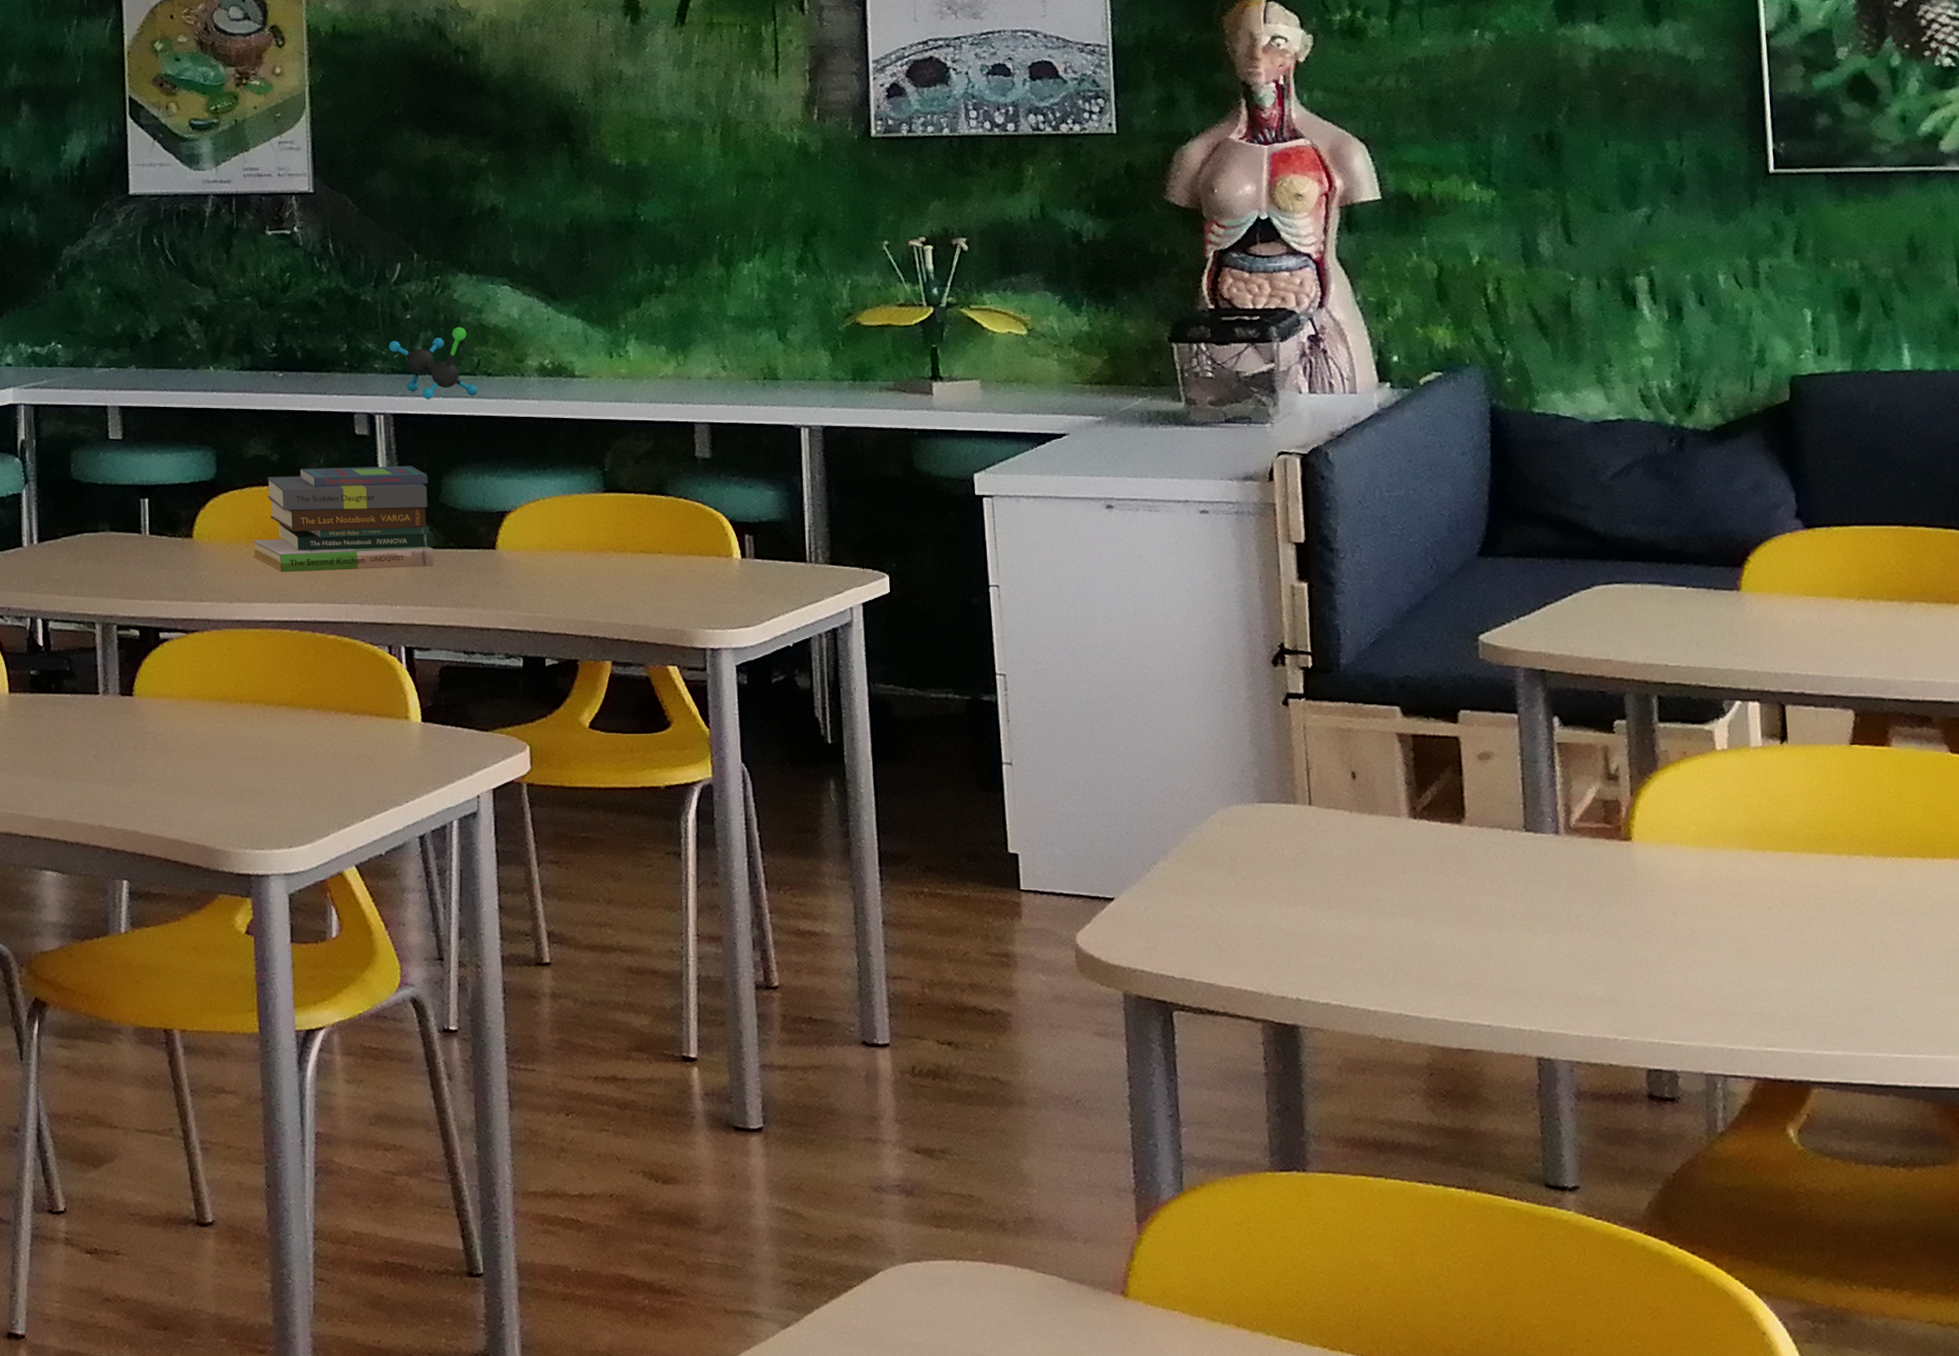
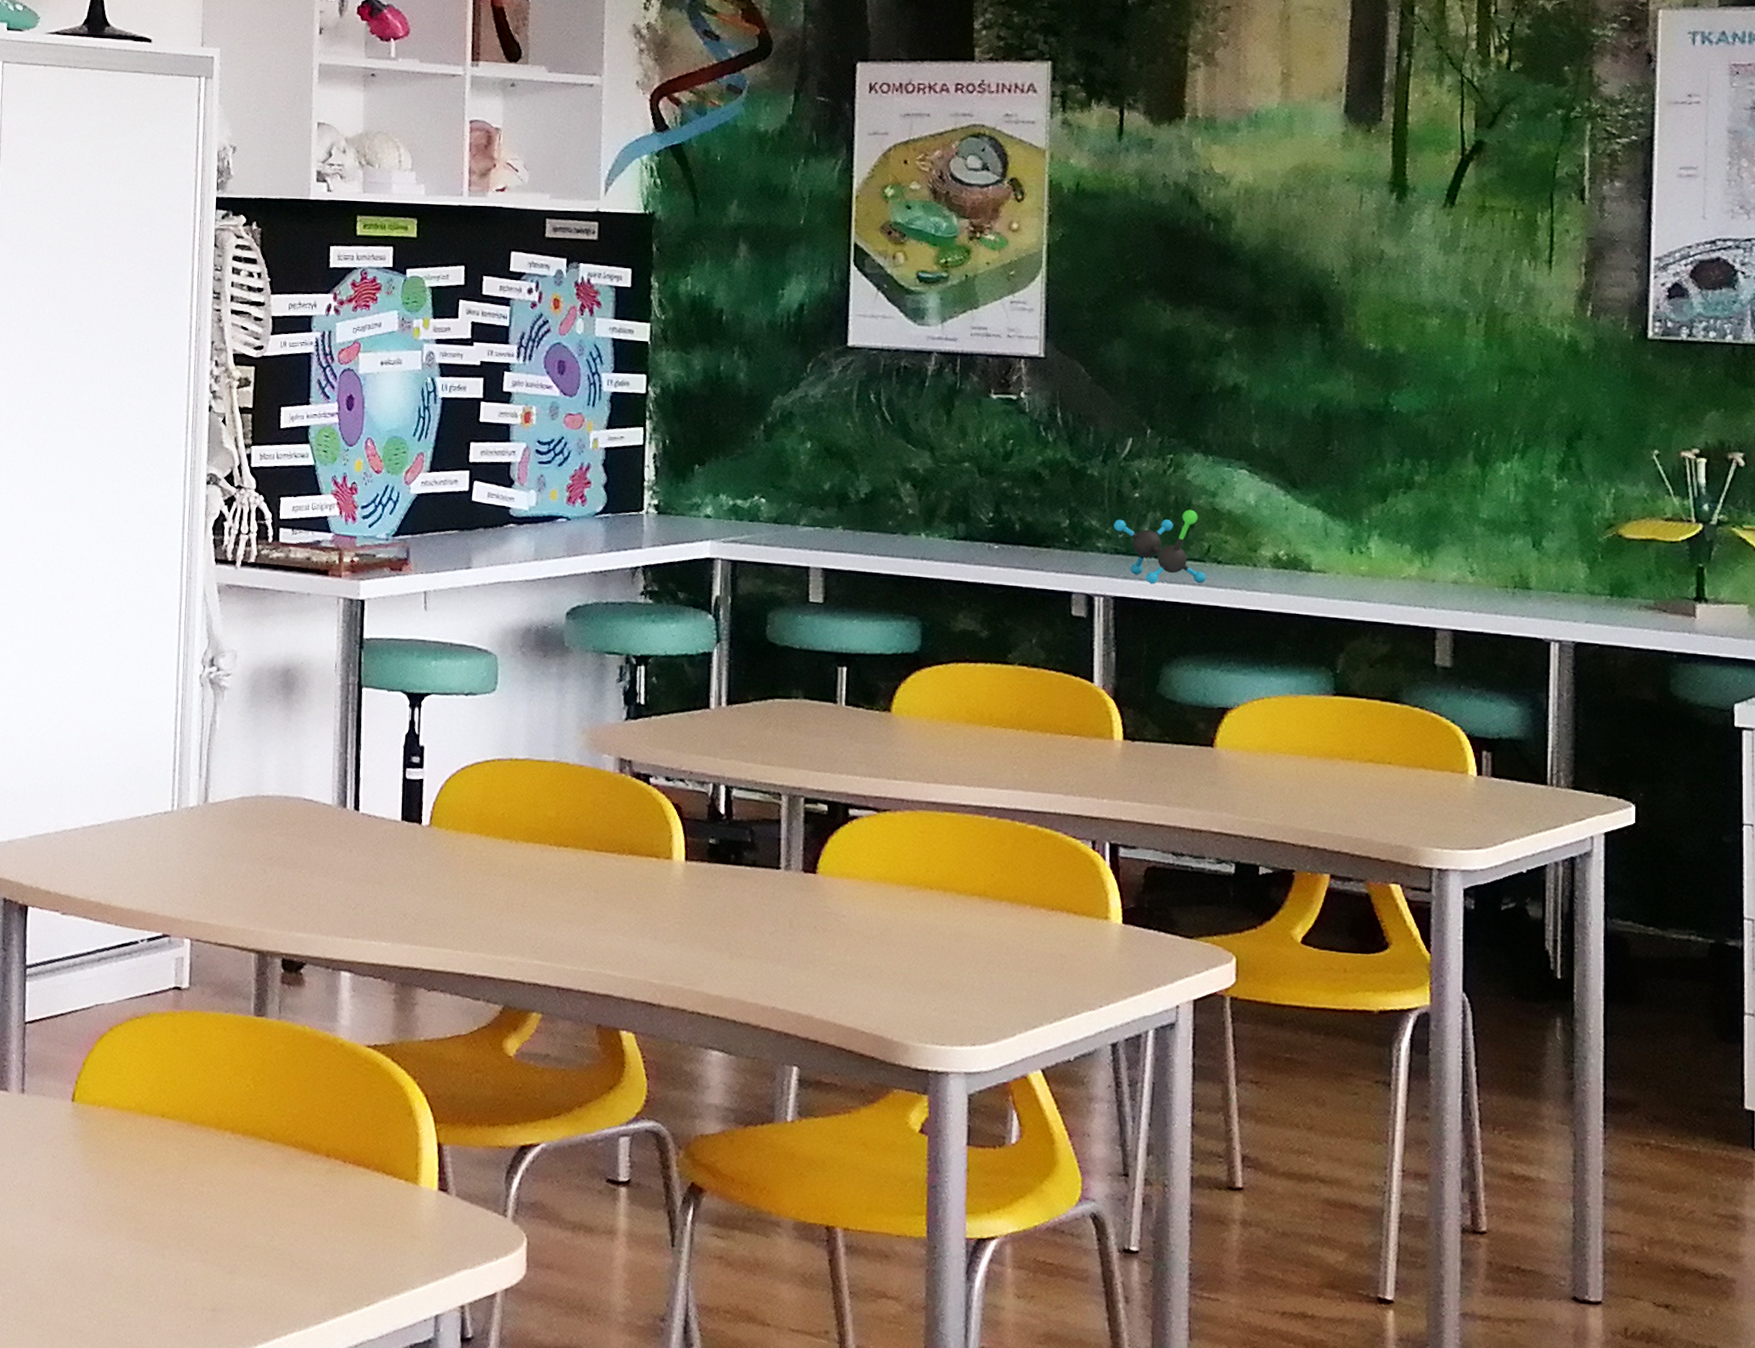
books: present [252,466,434,573] -> none [953,647,1148,761]

